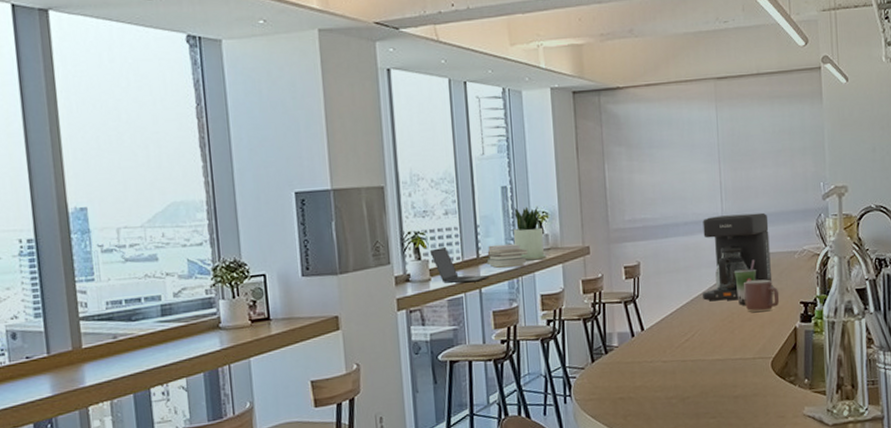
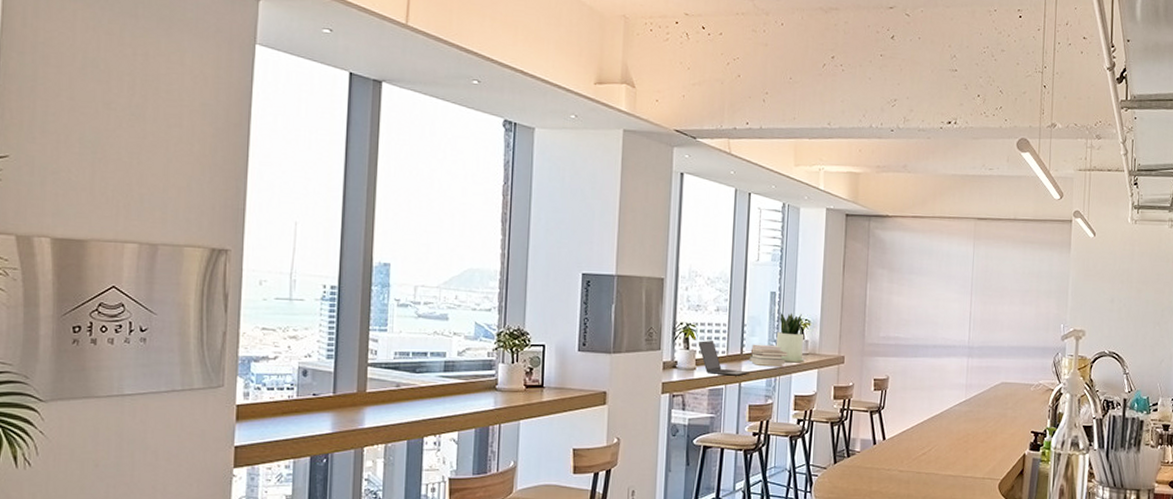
coffee maker: present [703,212,774,301] -> none [943,343,1010,423]
beverage cup: present [733,259,757,305] -> none [973,387,995,428]
mug: present [744,279,779,313] -> none [980,406,1012,437]

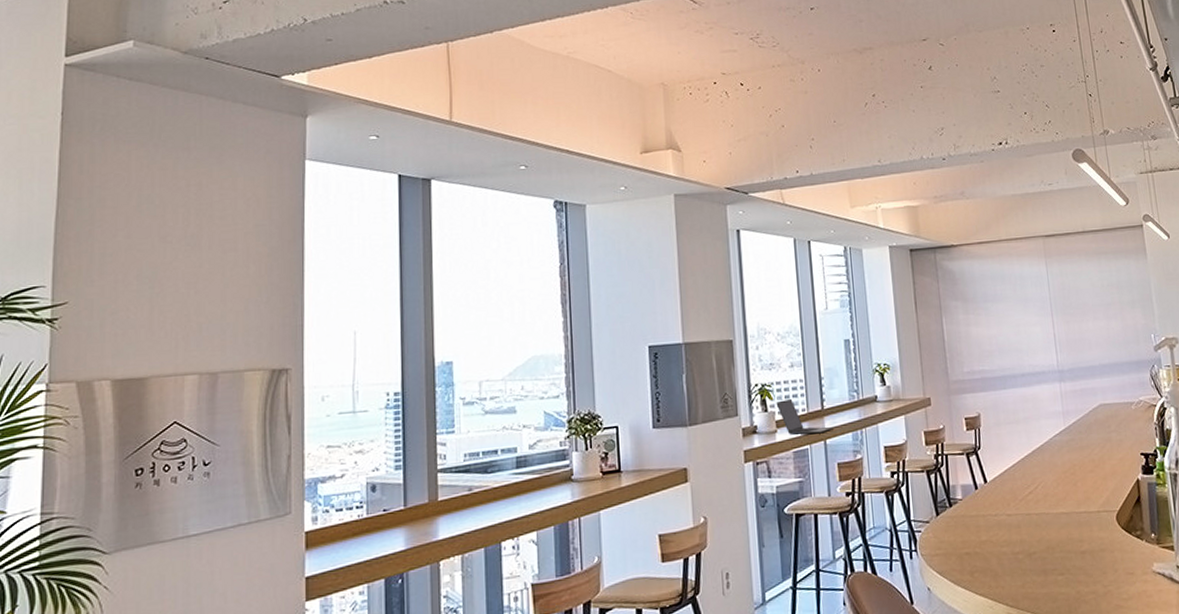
books: present [749,344,788,366] -> none [831,395,871,419]
planter: present [776,312,805,363] -> none [856,358,889,413]

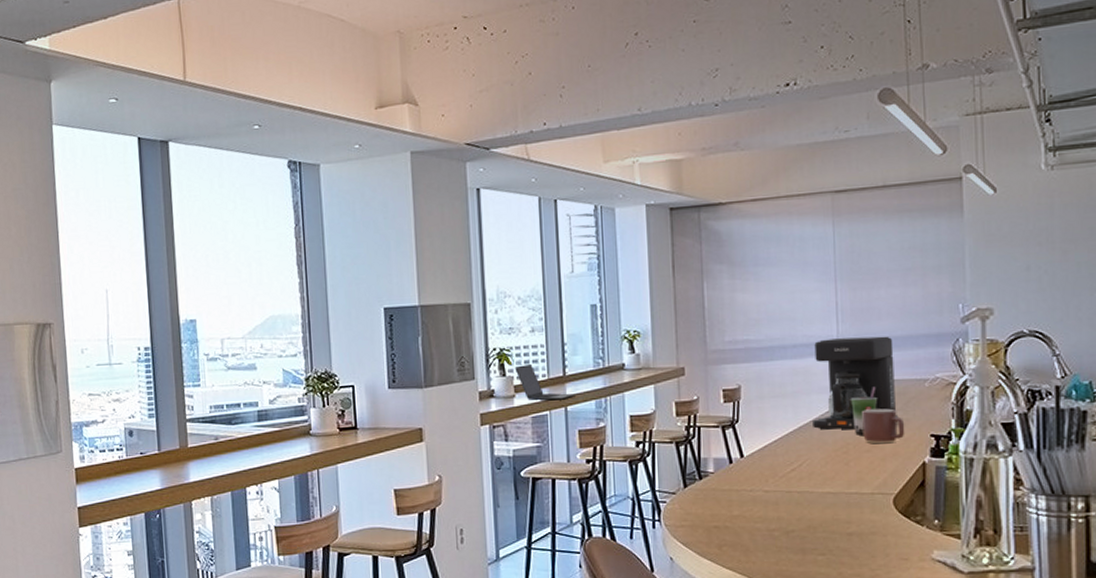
coffee maker: none [1039,364,1114,452] -> present [813,336,899,430]
beverage cup: none [1072,410,1096,457] -> present [849,386,878,435]
mug: none [1083,430,1119,465] -> present [862,408,904,444]

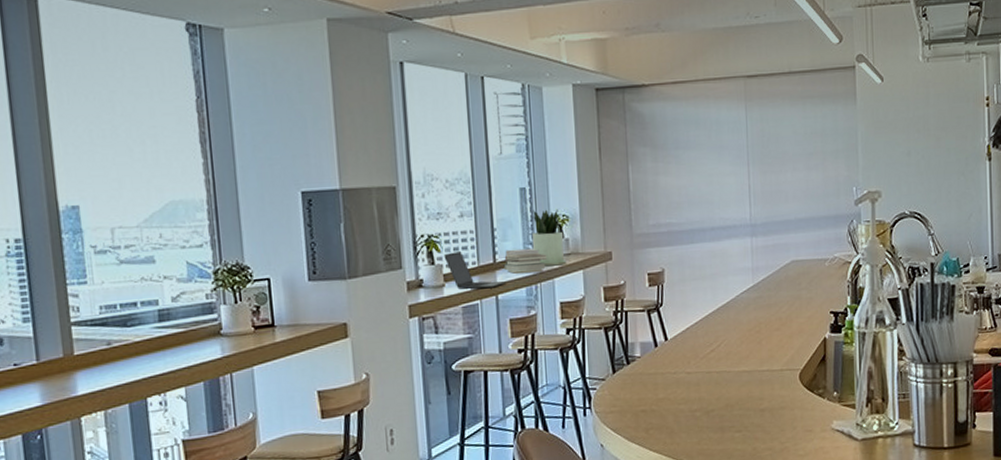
books: none [573,362,617,387] -> present [503,248,547,274]
planter: none [602,324,637,381] -> present [532,208,567,267]
coffee maker: present [813,336,899,430] -> none [729,218,804,310]
beverage cup: present [849,386,878,435] -> none [761,267,786,315]
mug: present [862,408,904,444] -> none [772,288,808,323]

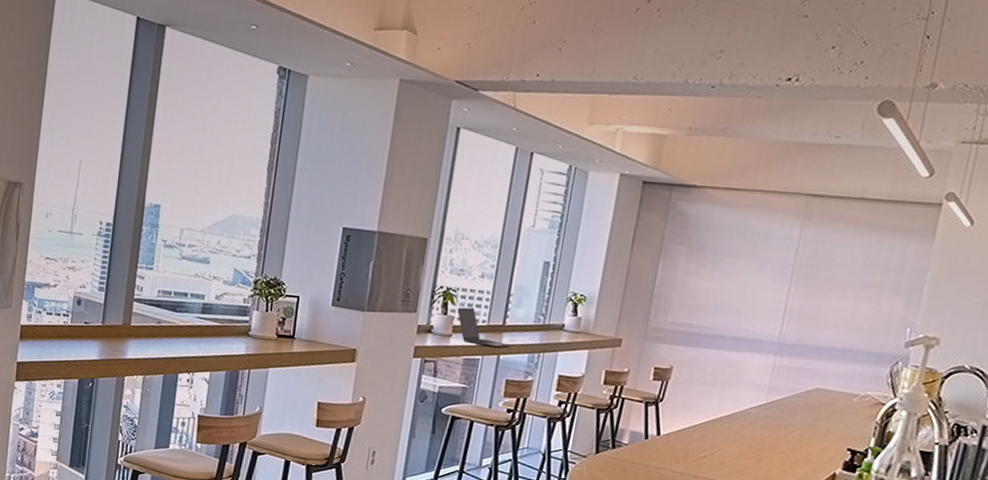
books: present [503,248,547,274] -> none [511,315,556,343]
planter: present [532,208,567,267] -> none [543,284,580,341]

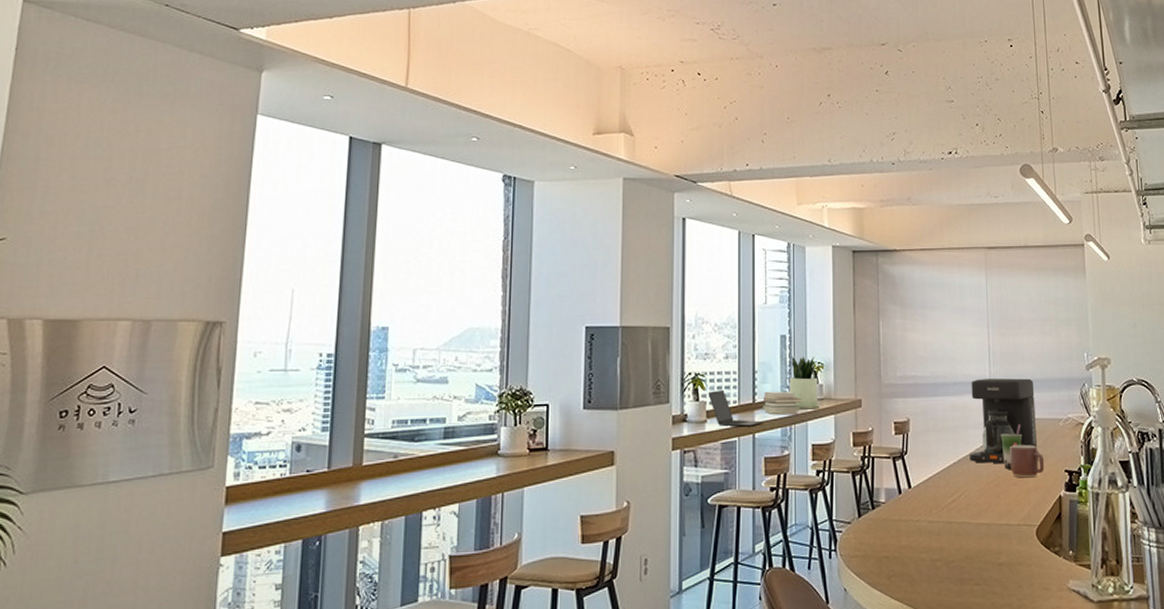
books: none [511,315,556,343] -> present [762,391,802,414]
planter: none [543,284,580,341] -> present [789,356,820,410]
coffee maker: none [734,337,833,432] -> present [970,378,1040,464]
beverage cup: none [774,392,806,437] -> present [1000,424,1023,469]
mug: none [780,412,825,450] -> present [1010,445,1044,478]

